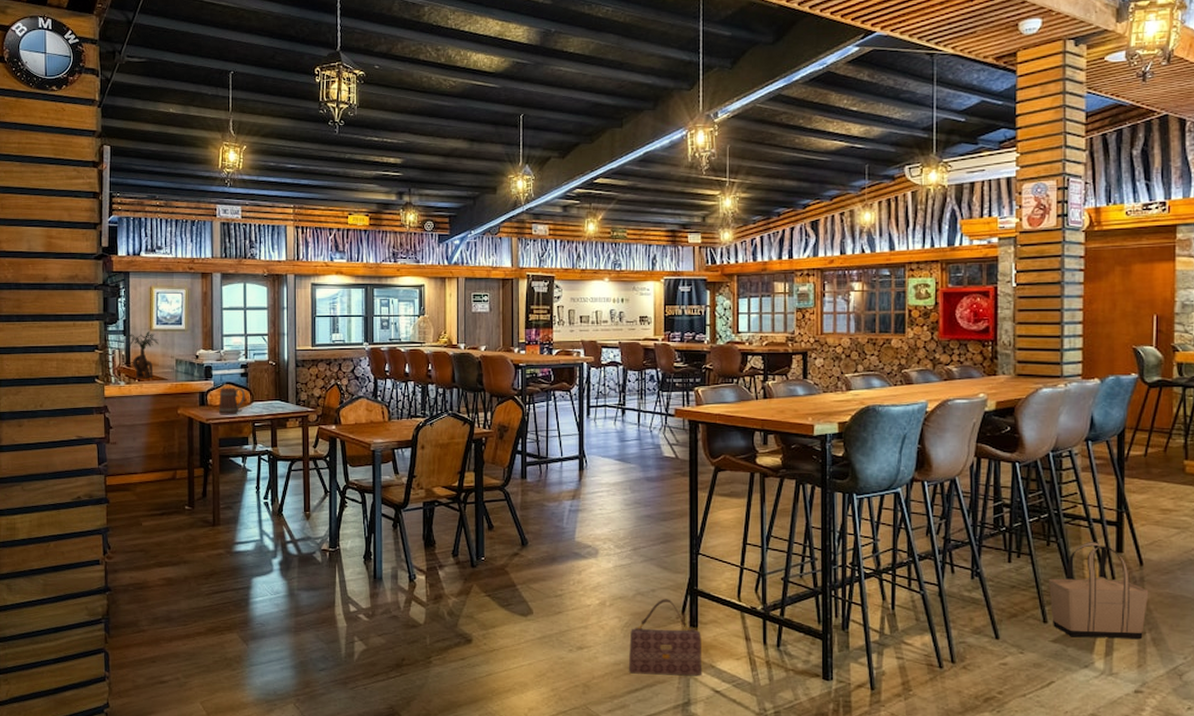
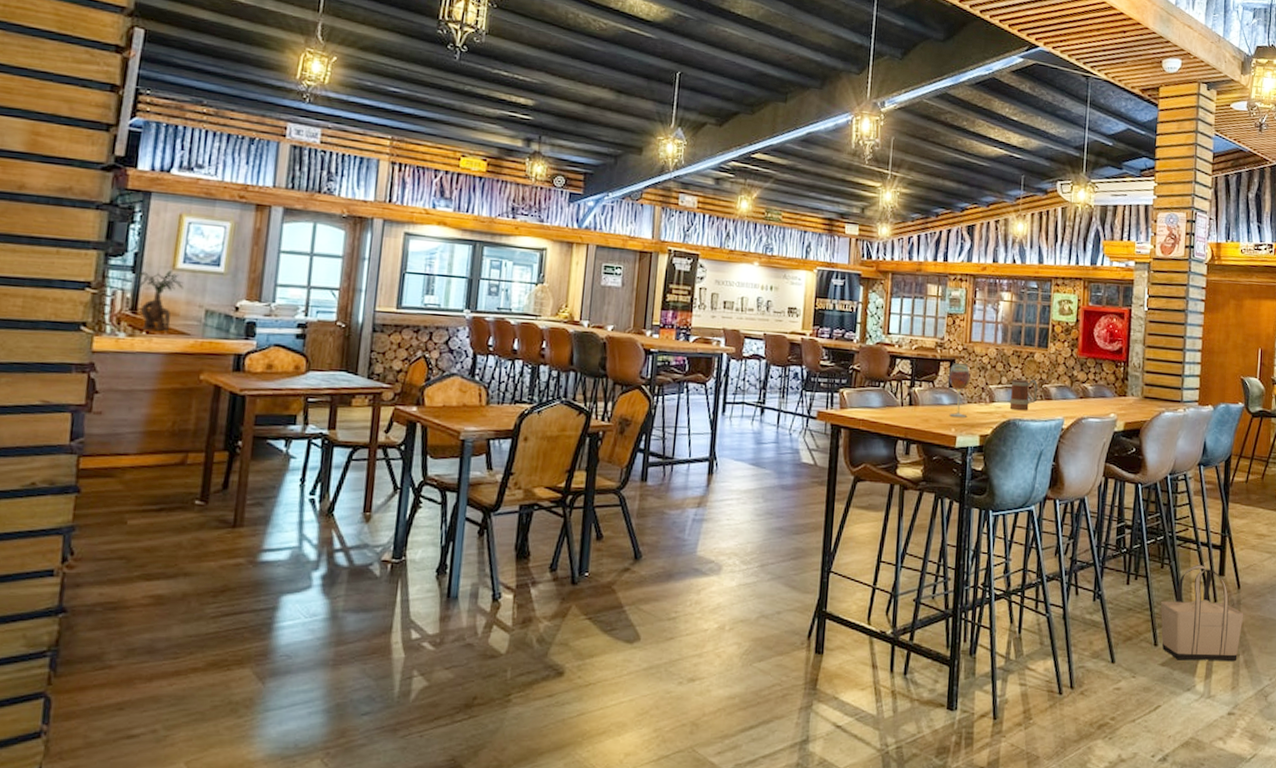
beer mug: present [219,387,246,415] -> none [260,350,300,386]
handbag: present [628,599,703,676] -> none [744,622,826,710]
wineglass: none [802,355,824,406] -> present [949,363,971,417]
beer mug: none [867,365,896,397] -> present [1009,379,1038,411]

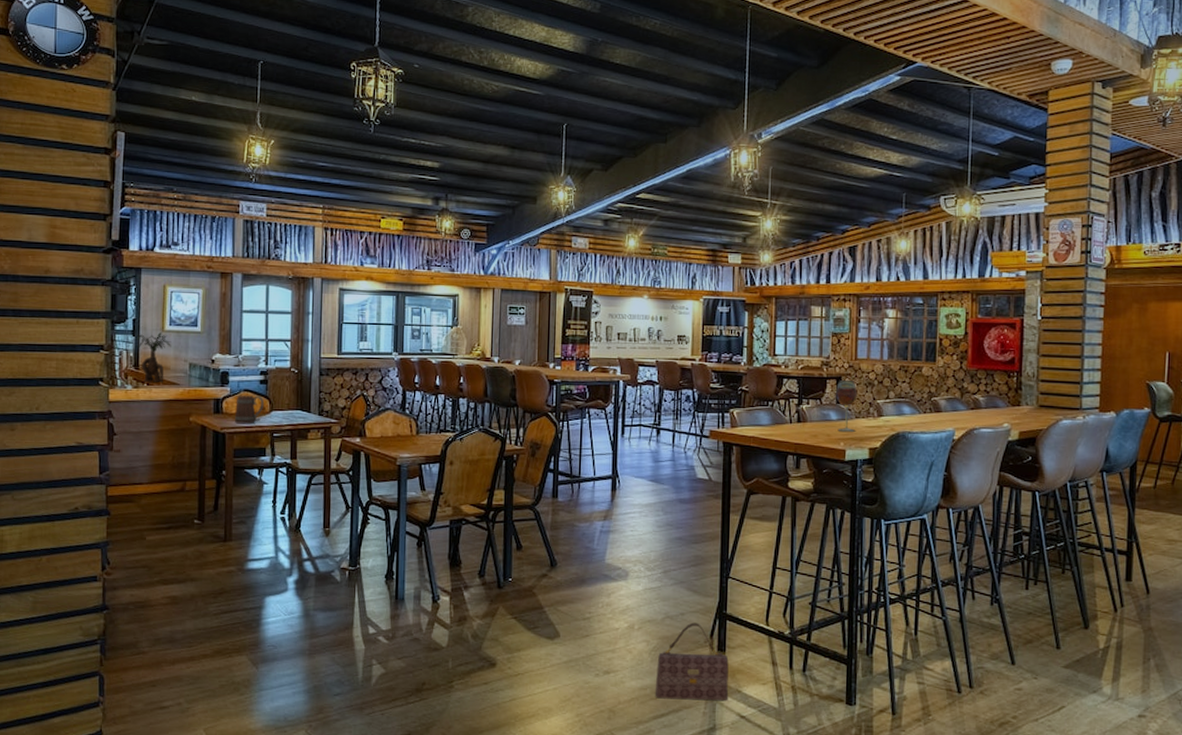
beer mug: none [260,350,300,386] -> present [235,395,265,424]
handbag: none [744,622,826,710] -> present [654,622,729,701]
beer mug: present [1009,379,1038,411] -> none [898,393,926,424]
shopping bag: present [1160,565,1244,662] -> none [1062,570,1154,666]

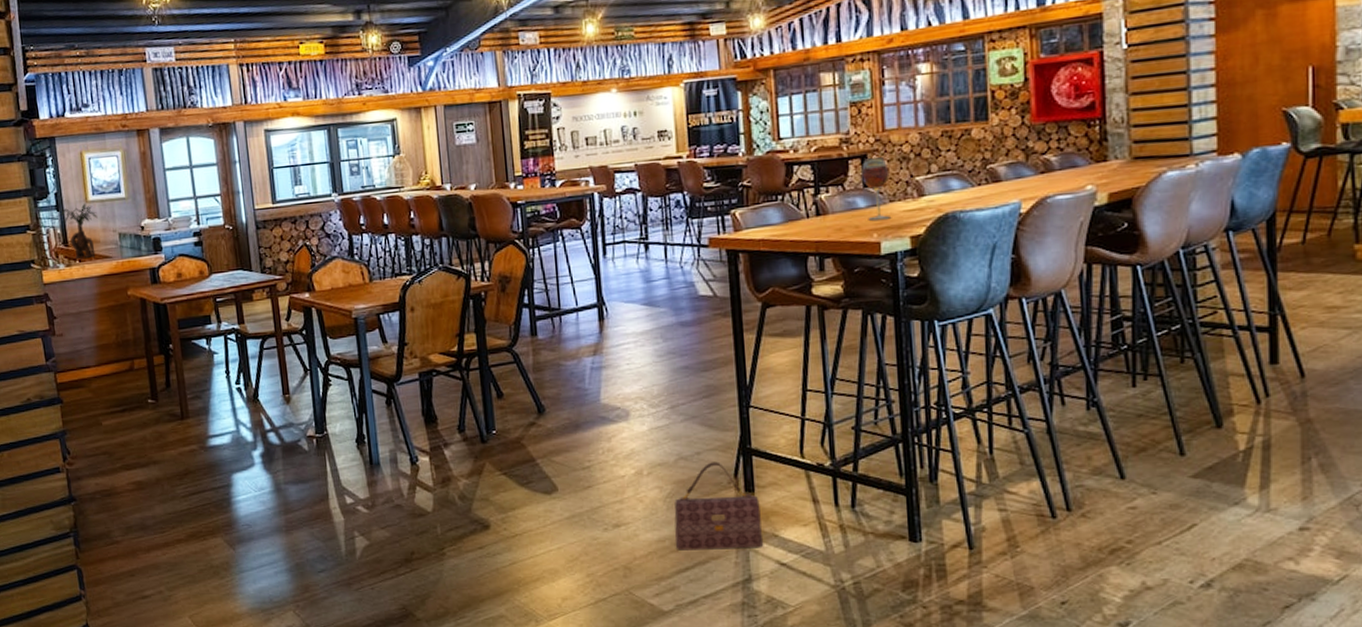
beer mug: present [235,395,265,424] -> none [172,259,203,293]

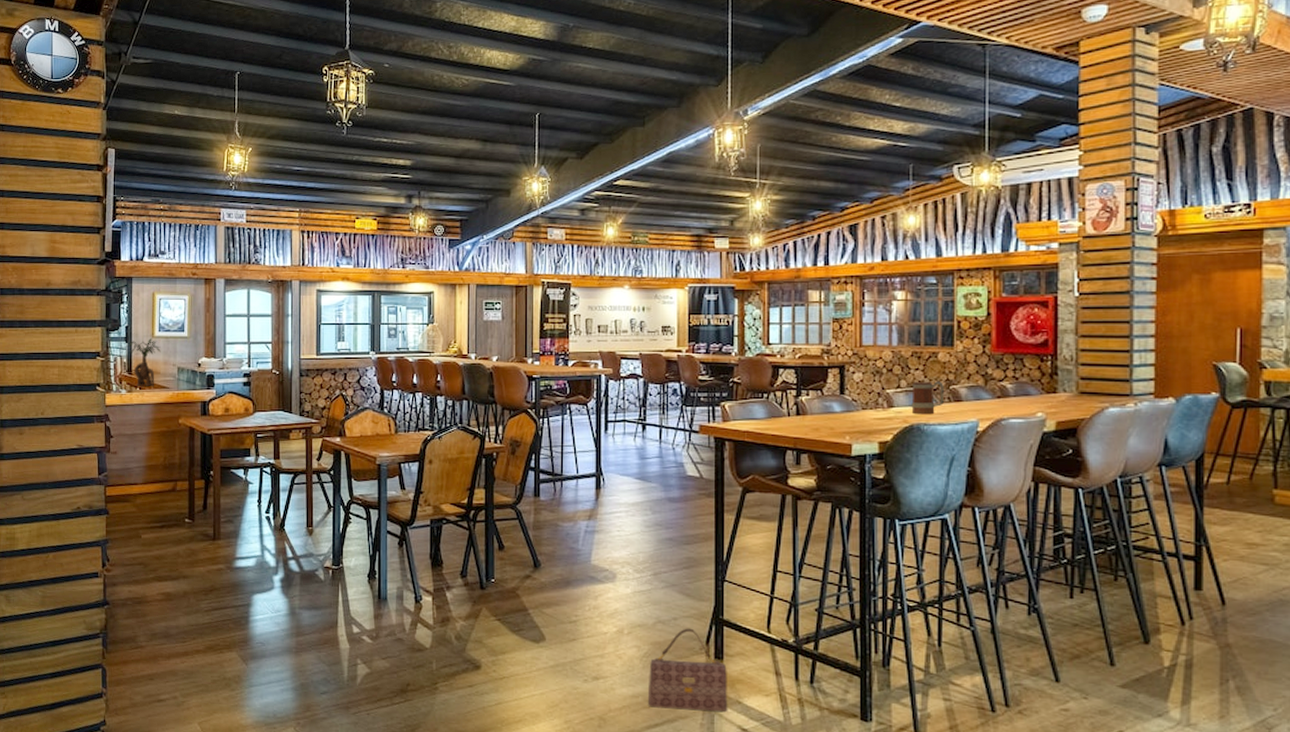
wineglass: present [862,157,890,221] -> none [839,369,864,424]
beer mug: none [944,161,981,202] -> present [911,381,944,415]

